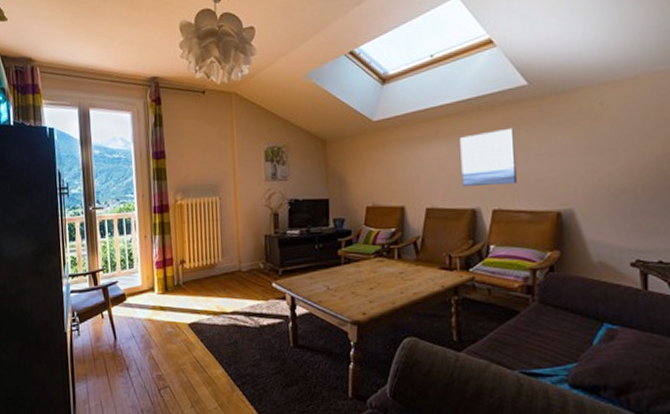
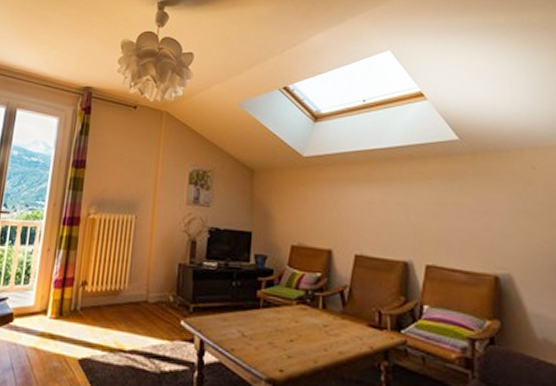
wall art: present [460,127,518,186] -> none [391,180,452,240]

